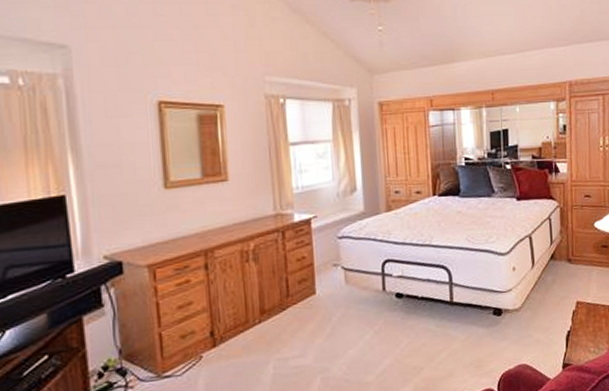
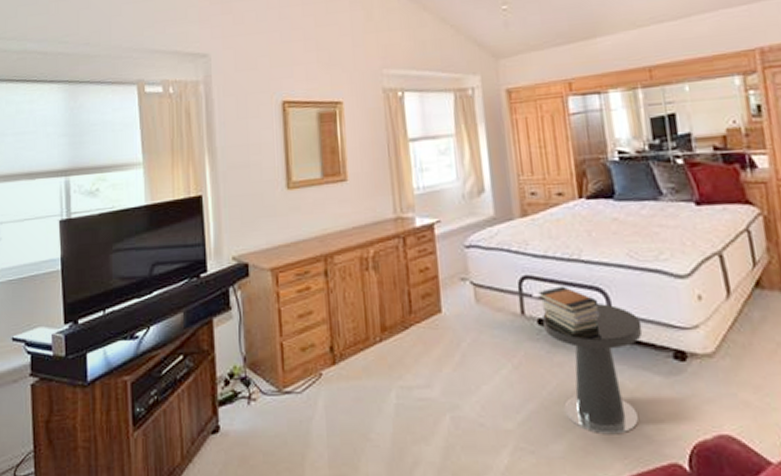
book stack: none [397,266,443,302] -> present [538,286,600,333]
side table: none [400,278,473,376] -> present [543,304,643,435]

